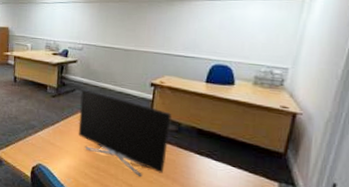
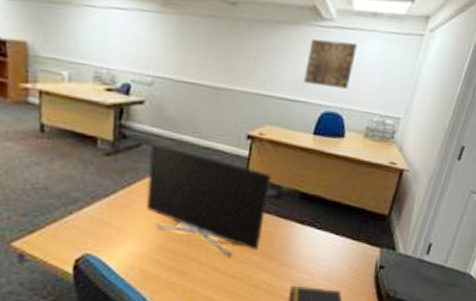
wall art: none [195,9,241,46] -> present [303,39,358,89]

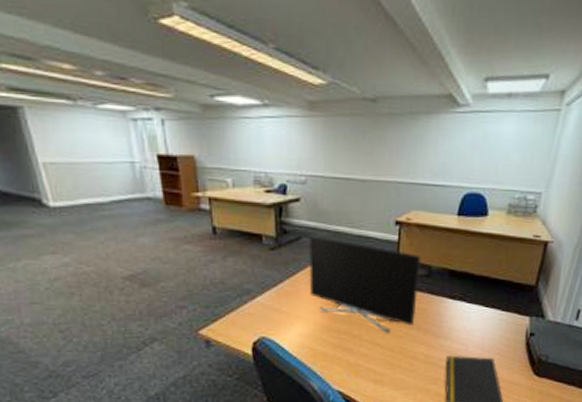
wall art: present [303,39,358,89] -> none [444,124,495,169]

